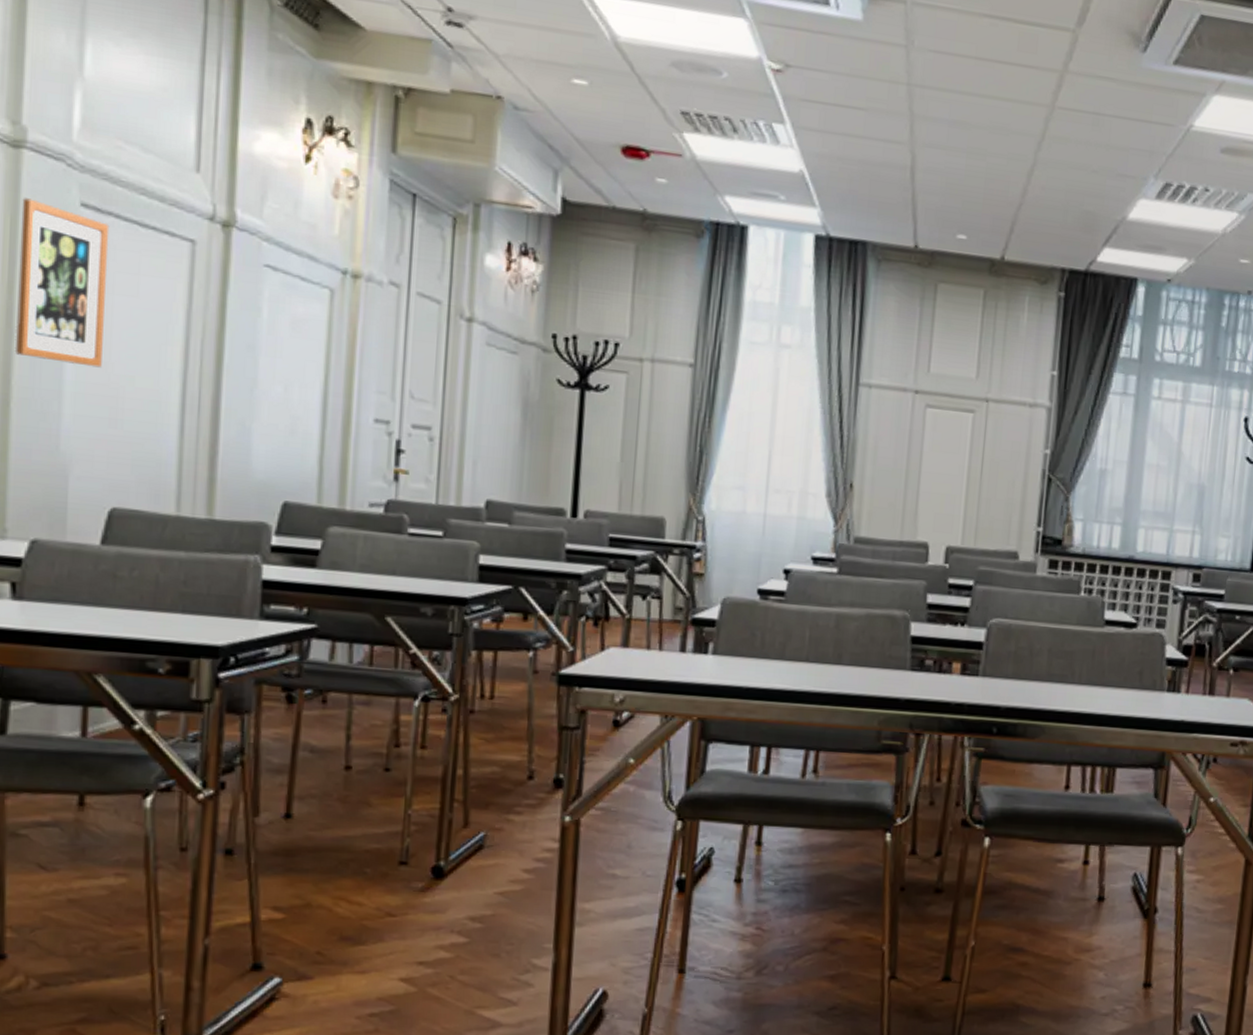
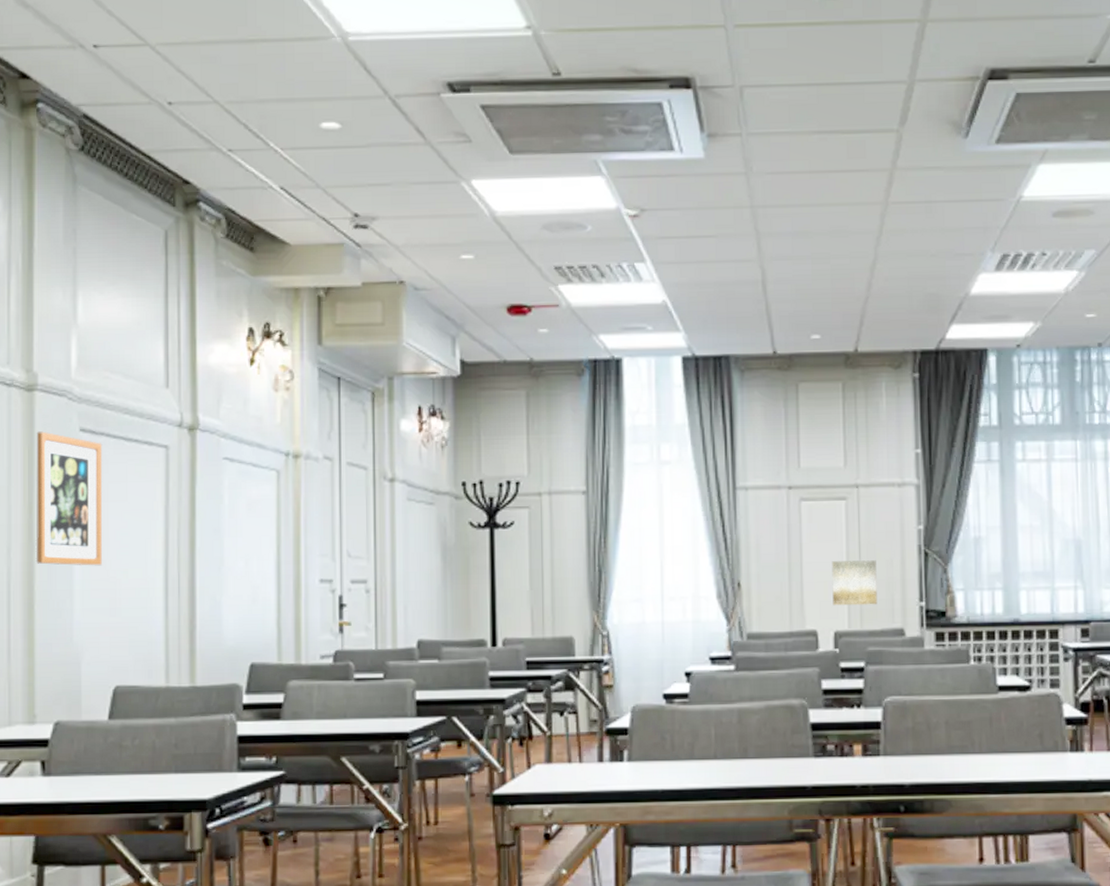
wall art: none [948,474,998,525] -> present [832,560,877,606]

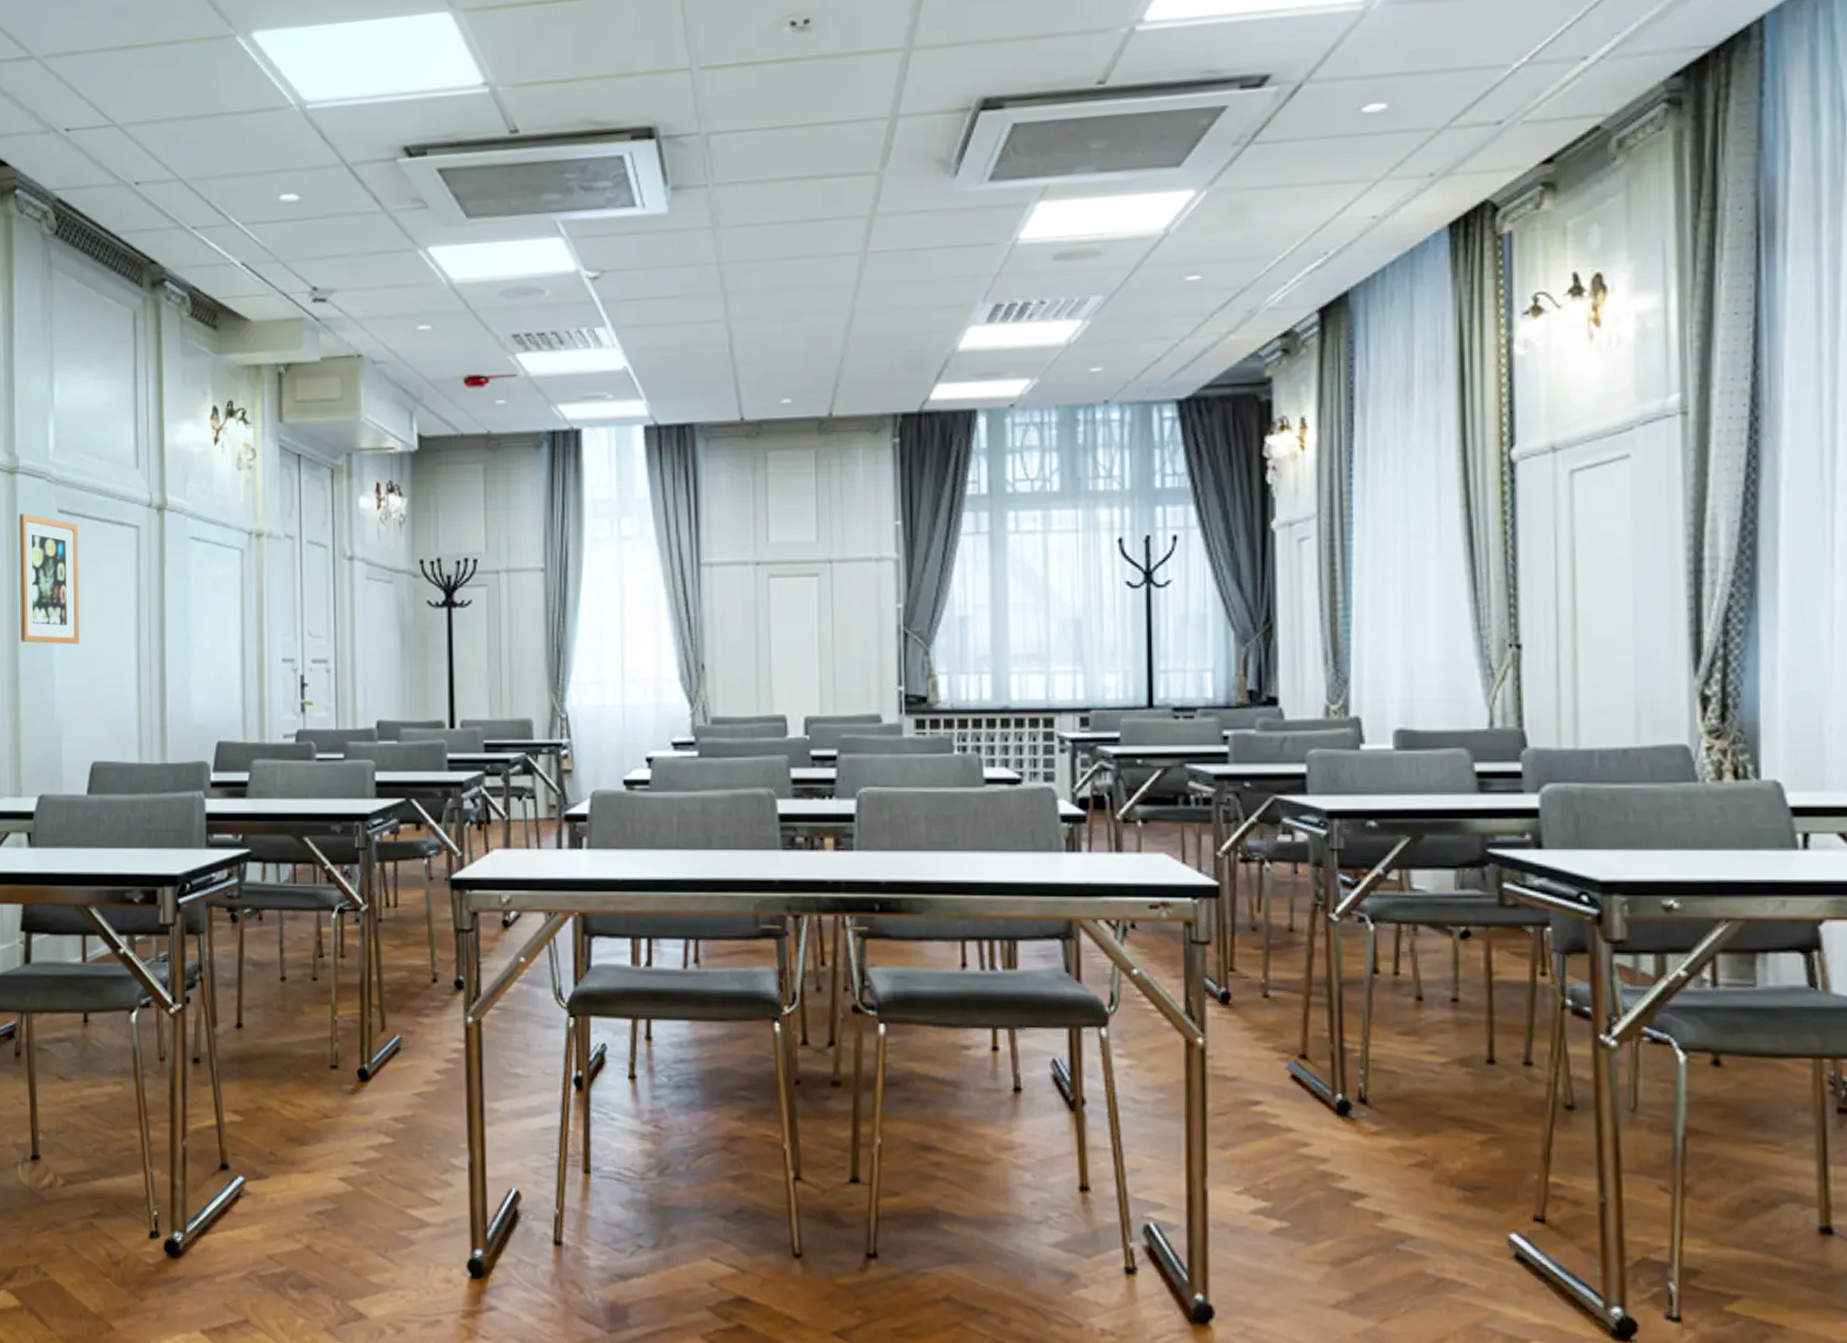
wall art: present [832,560,877,606] -> none [802,641,852,690]

